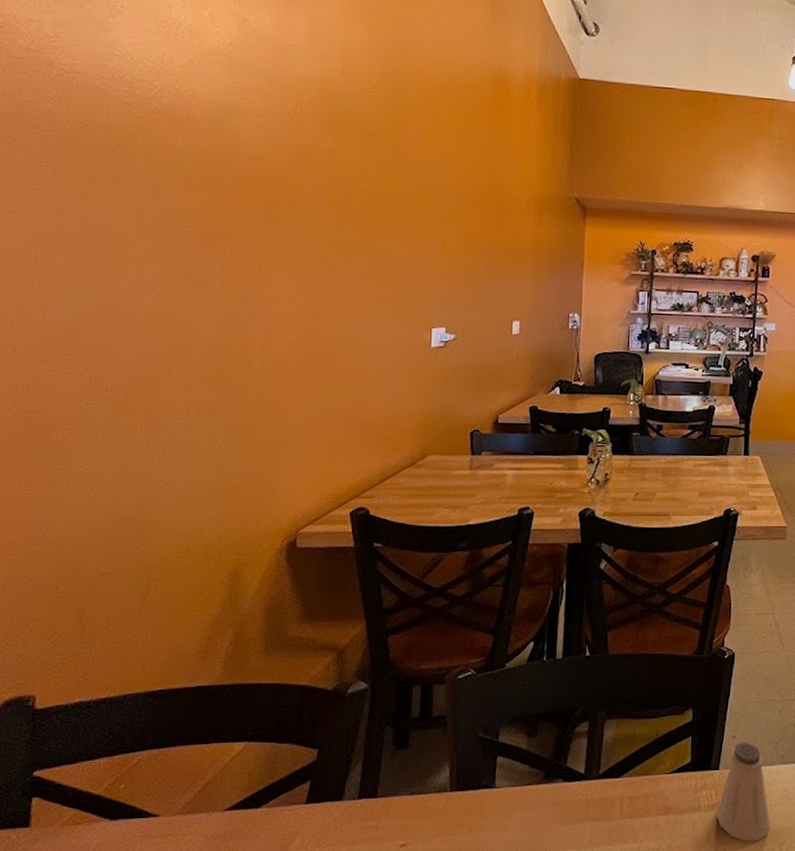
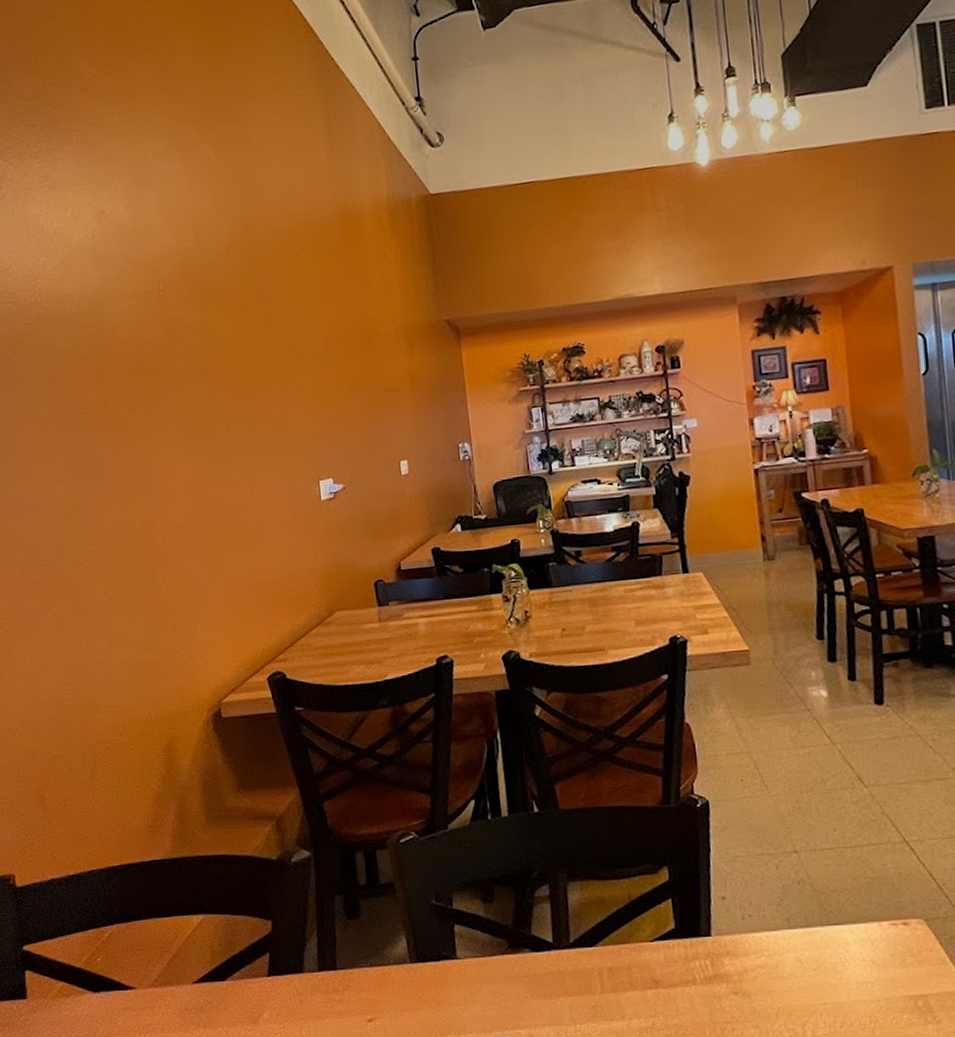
saltshaker: present [717,742,770,842] -> none [716,903,786,1020]

